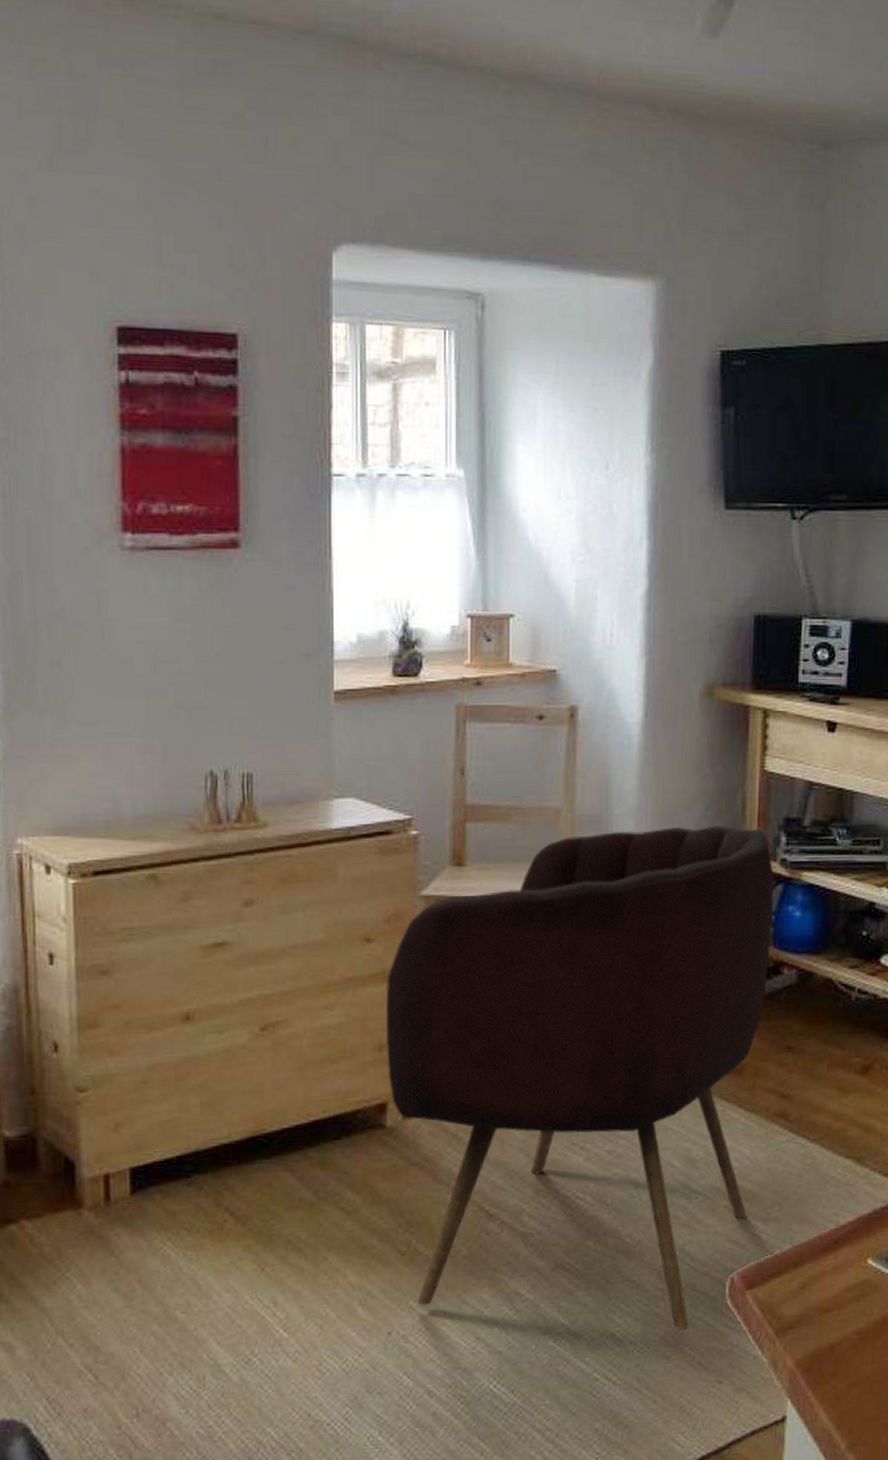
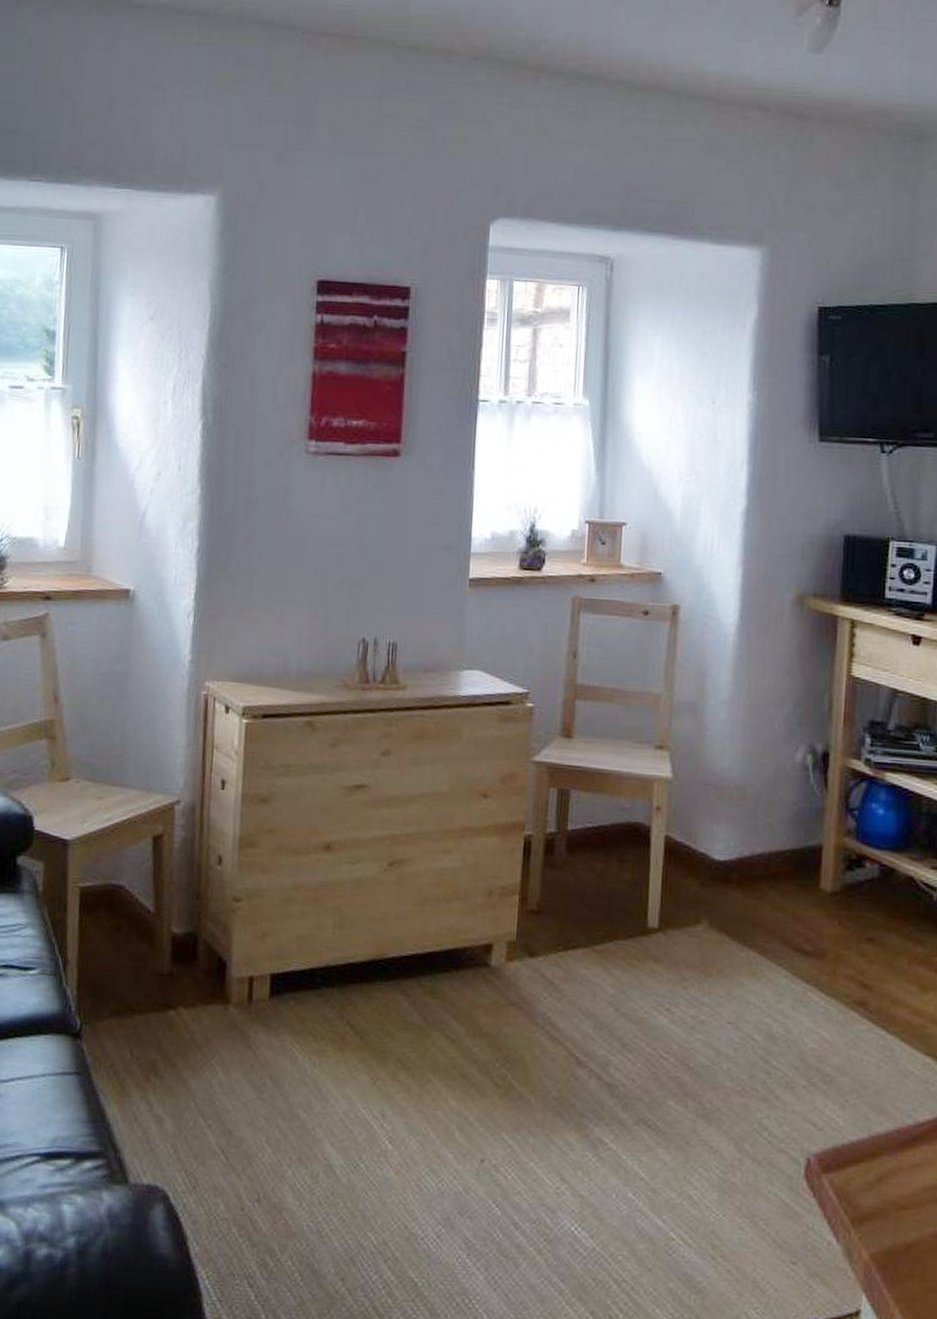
armchair: present [385,825,775,1330] -> none [494,720,859,1204]

